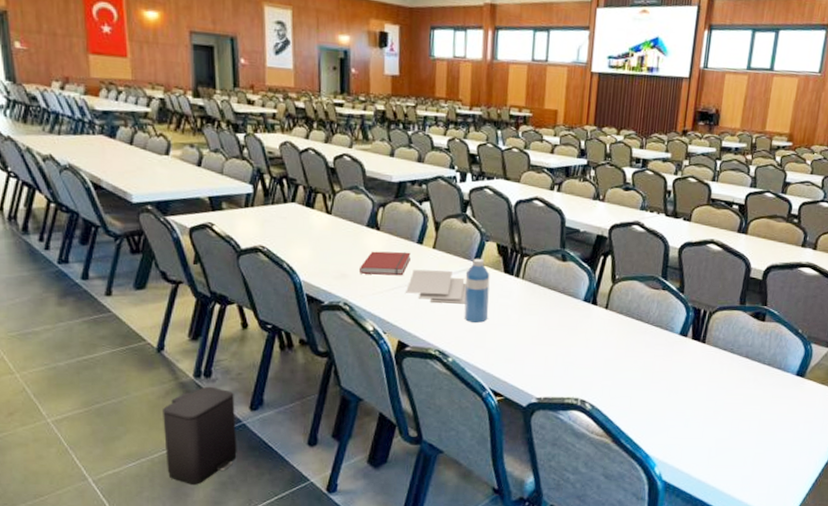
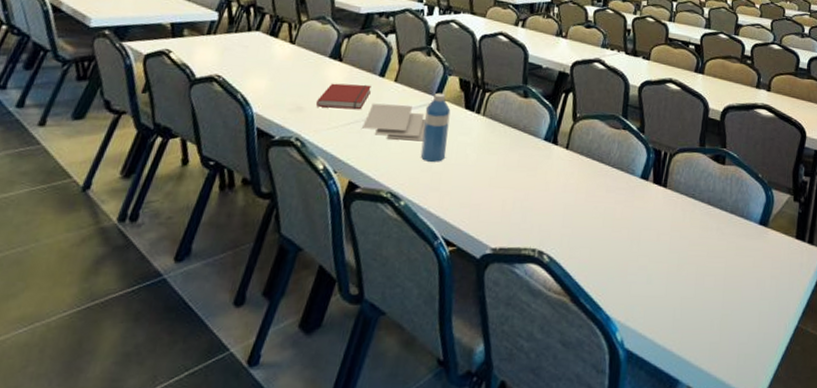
pedal bin: present [163,386,237,485] -> none [63,232,160,356]

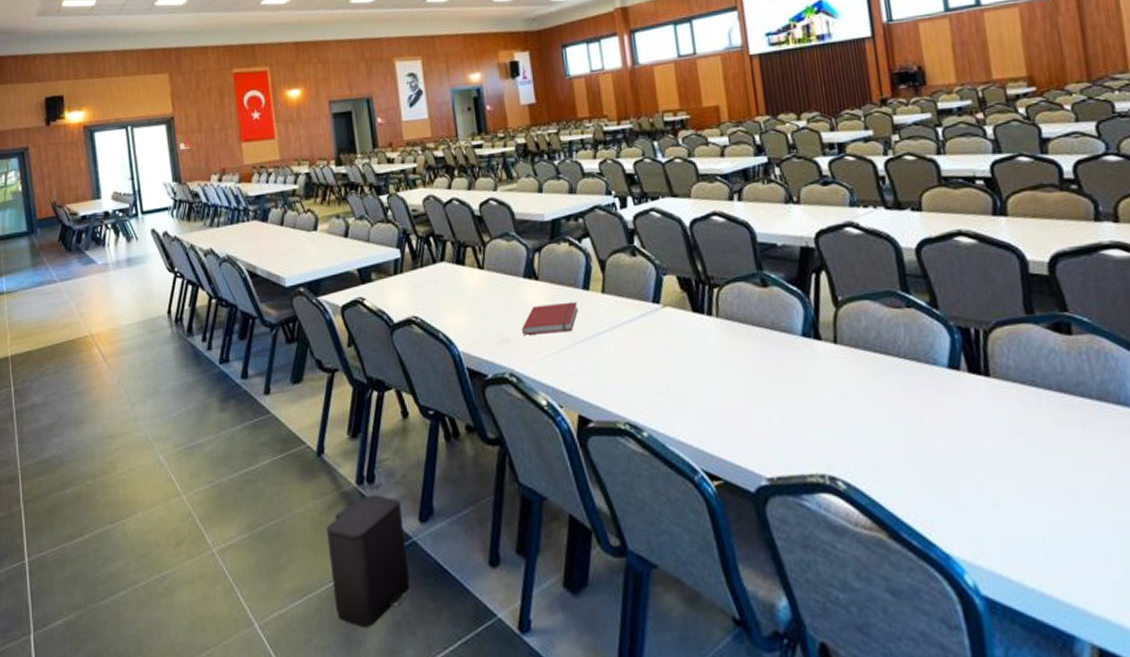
pedal bin: none [63,232,160,356] -> present [327,494,410,627]
papers: present [362,103,426,142] -> none [578,317,652,361]
water bottle: present [420,92,451,162] -> none [645,297,683,381]

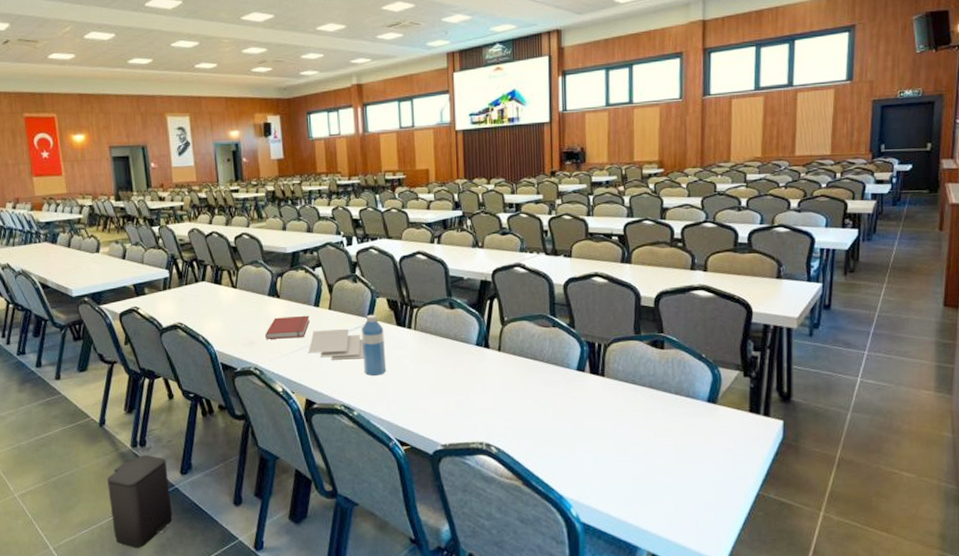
papers: none [578,317,652,361] -> present [308,328,364,360]
water bottle: none [645,297,683,381] -> present [361,314,387,376]

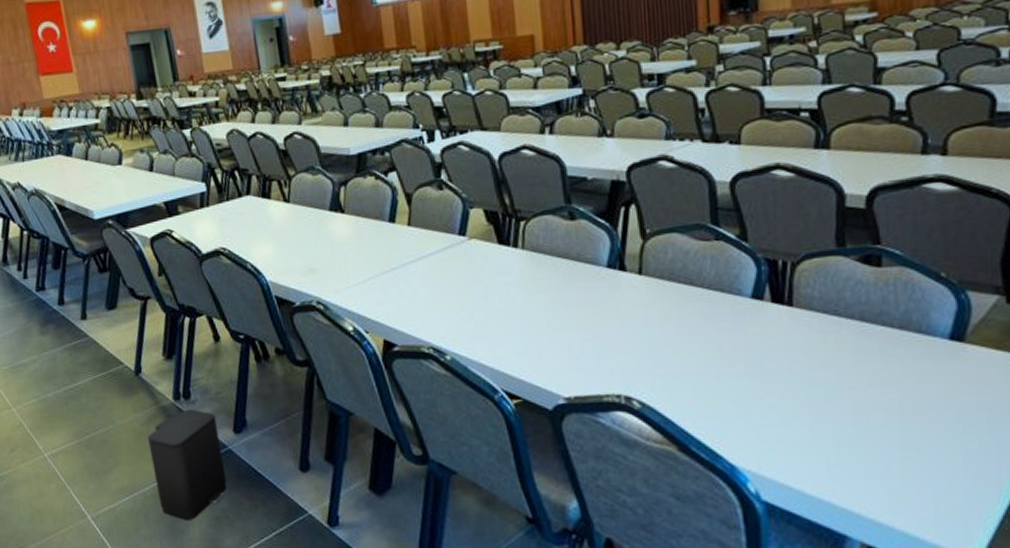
book: present [265,315,310,339] -> none [328,233,384,266]
papers: present [308,328,364,360] -> none [384,249,457,290]
water bottle: present [361,314,387,376] -> none [451,230,487,309]

